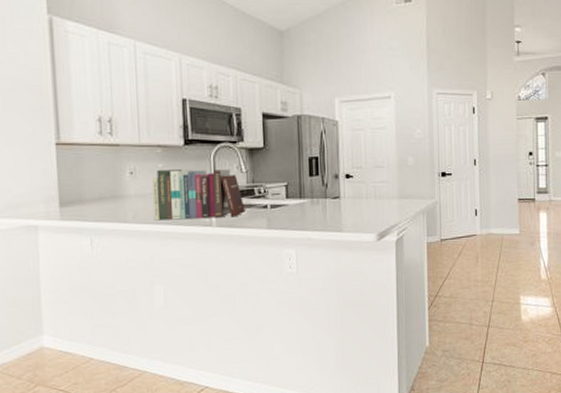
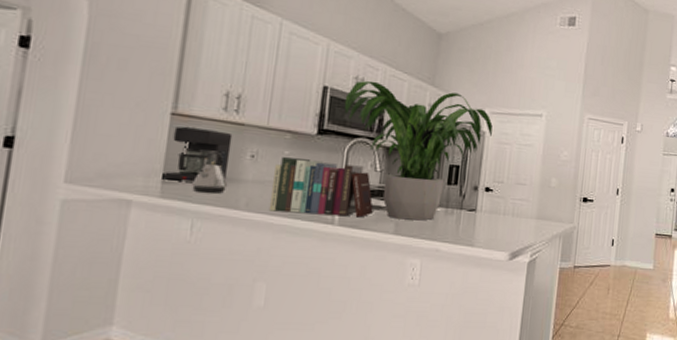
coffee maker: none [60,154,113,204] -> present [164,127,233,182]
kettle: none [85,172,115,213] -> present [192,150,228,195]
potted plant: none [203,87,344,214] -> present [344,81,493,221]

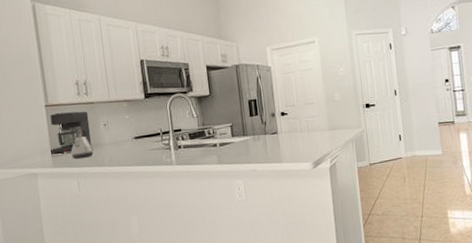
books: present [268,157,373,218] -> none [122,116,199,163]
potted plant: present [344,81,493,221] -> none [157,40,276,152]

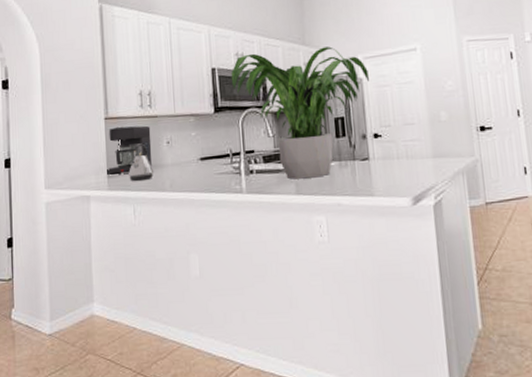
potted plant: none [157,40,276,152] -> present [231,46,369,180]

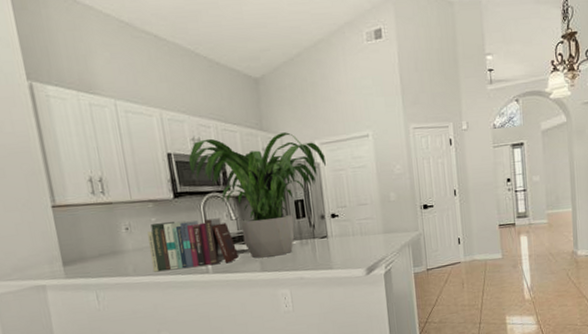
coffee maker: present [108,125,153,175] -> none [59,213,112,263]
kettle: present [129,143,154,182] -> none [86,230,115,269]
books: none [187,134,274,189] -> present [147,218,239,272]

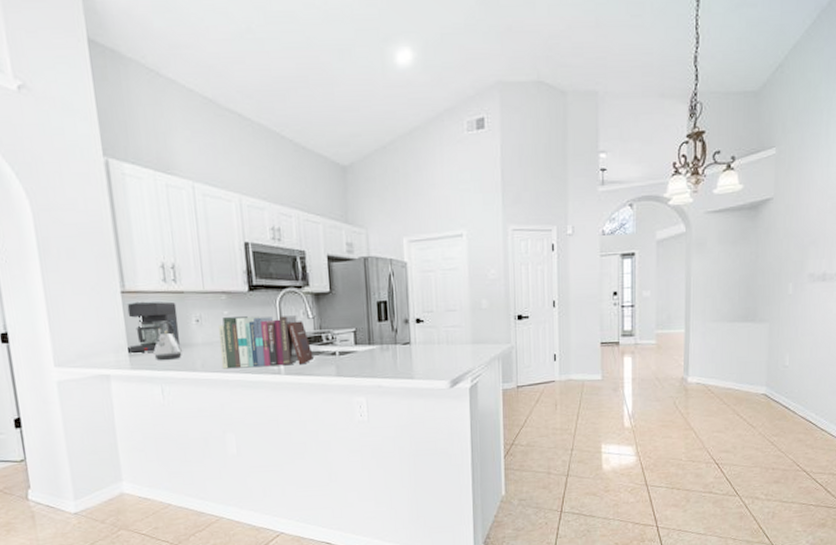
coffee maker: none [59,213,112,263] -> present [128,301,181,353]
kettle: none [86,230,115,269] -> present [153,320,183,361]
potted plant: present [188,132,326,258] -> none [266,227,414,362]

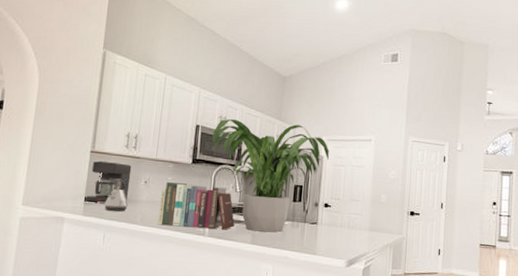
potted plant: none [266,227,414,362] -> present [211,118,329,233]

